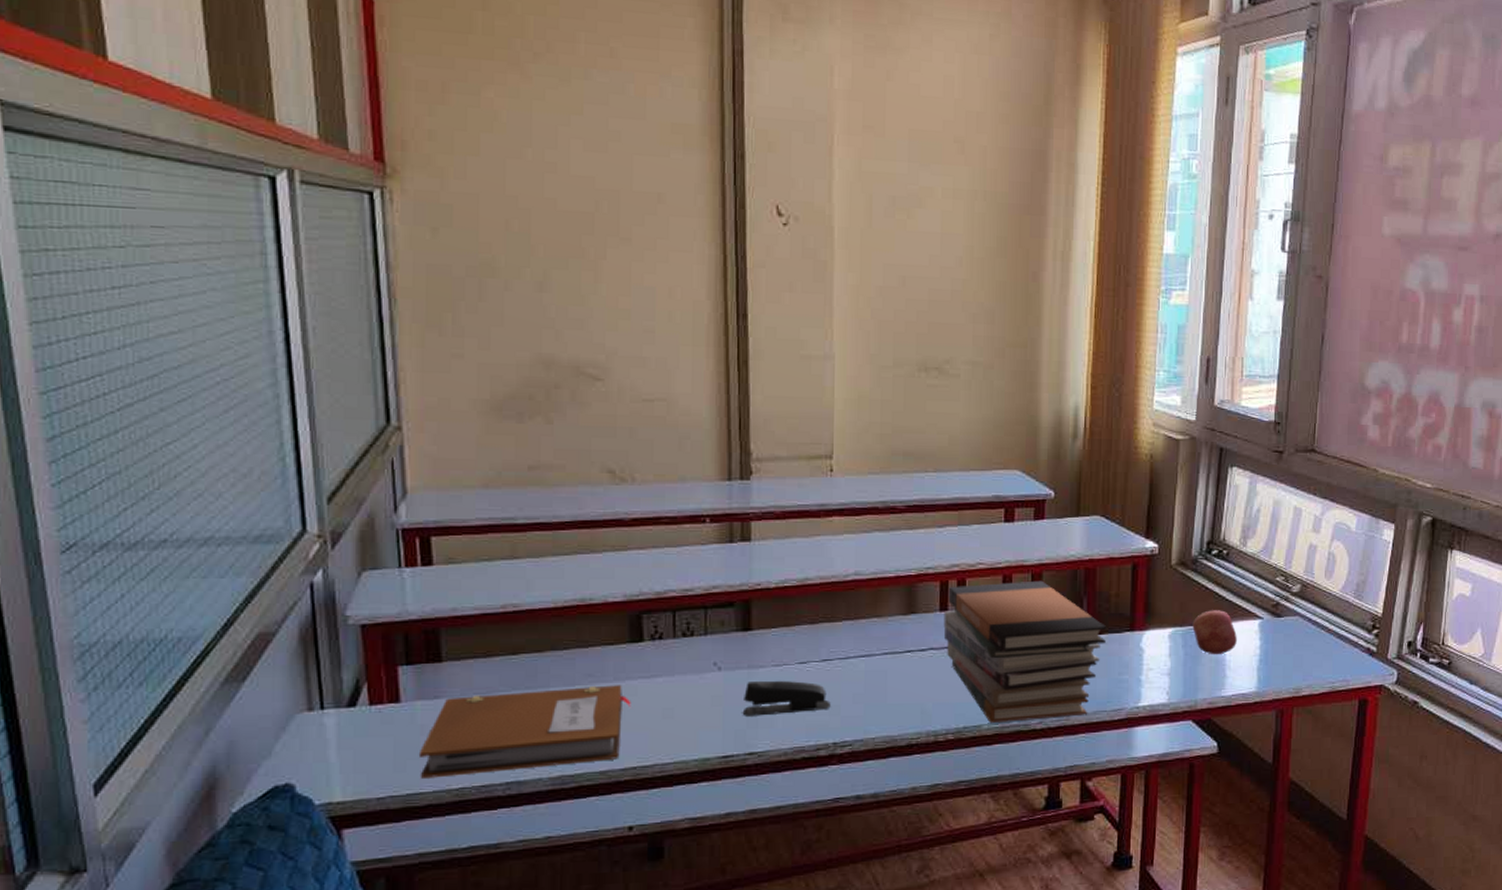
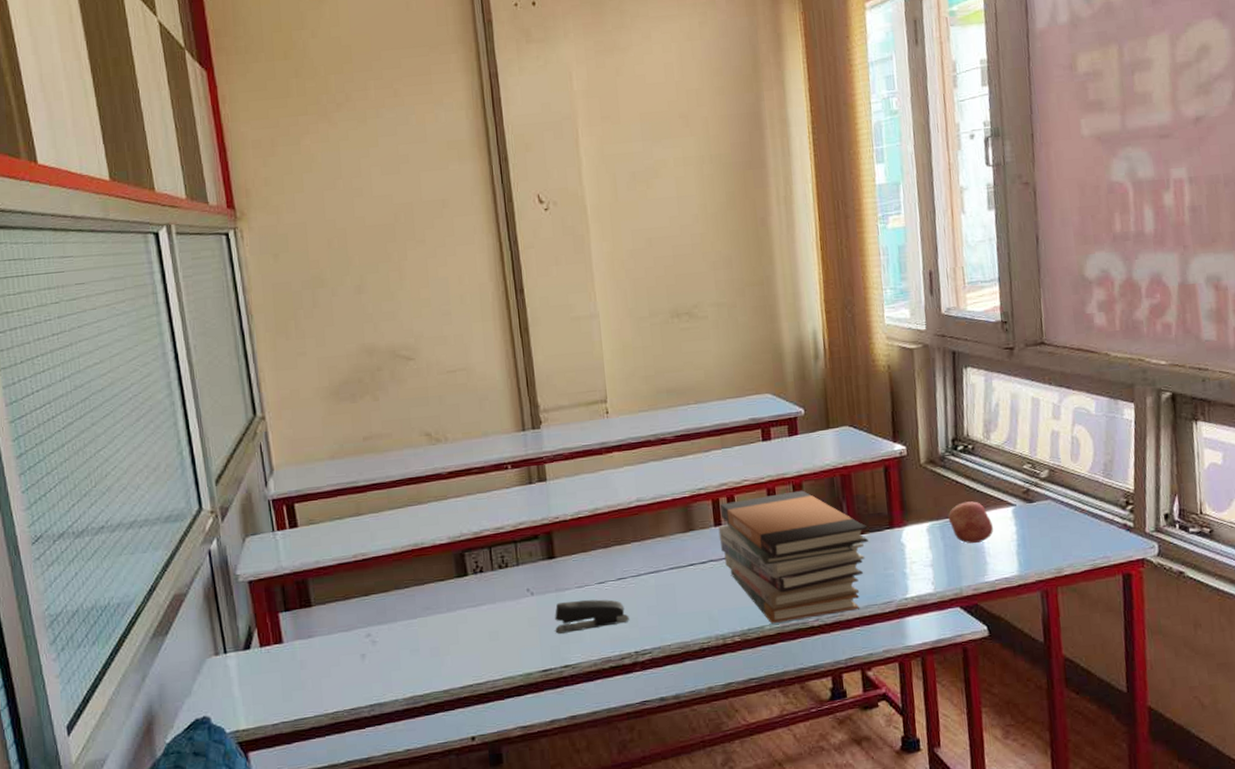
notebook: present [418,685,631,778] -> none [300,614,463,706]

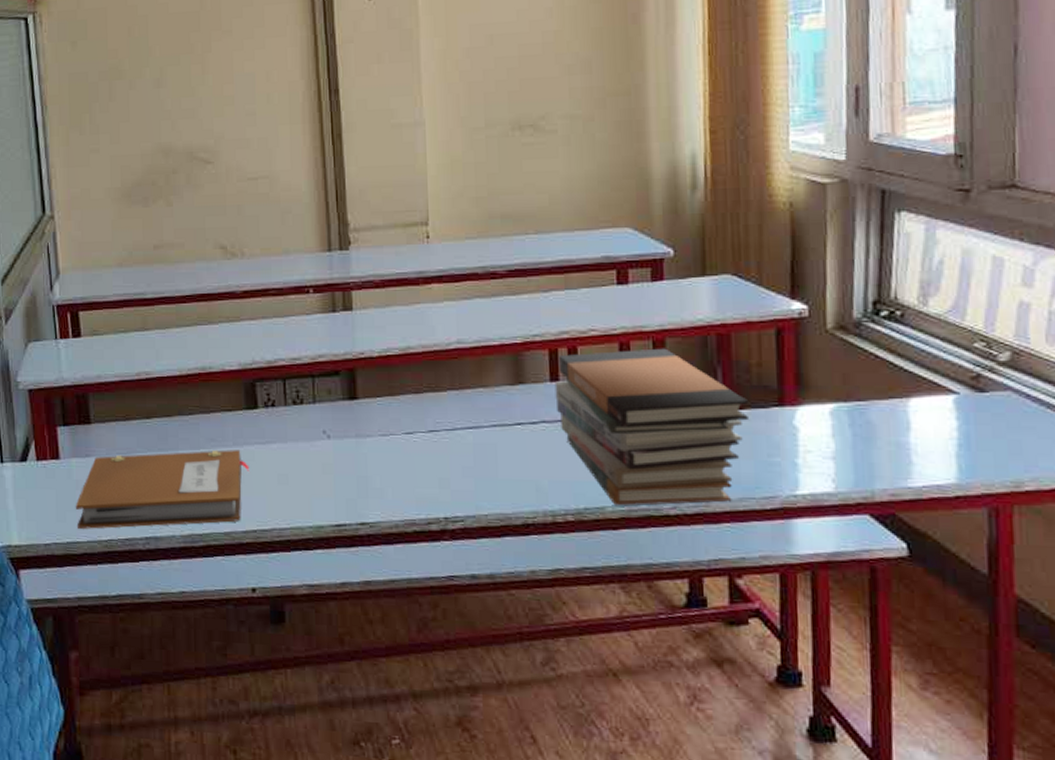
notebook: none [300,614,463,706] -> present [75,449,250,529]
stapler: present [555,599,629,634] -> none [352,450,440,486]
fruit: present [948,501,993,544] -> none [860,383,924,437]

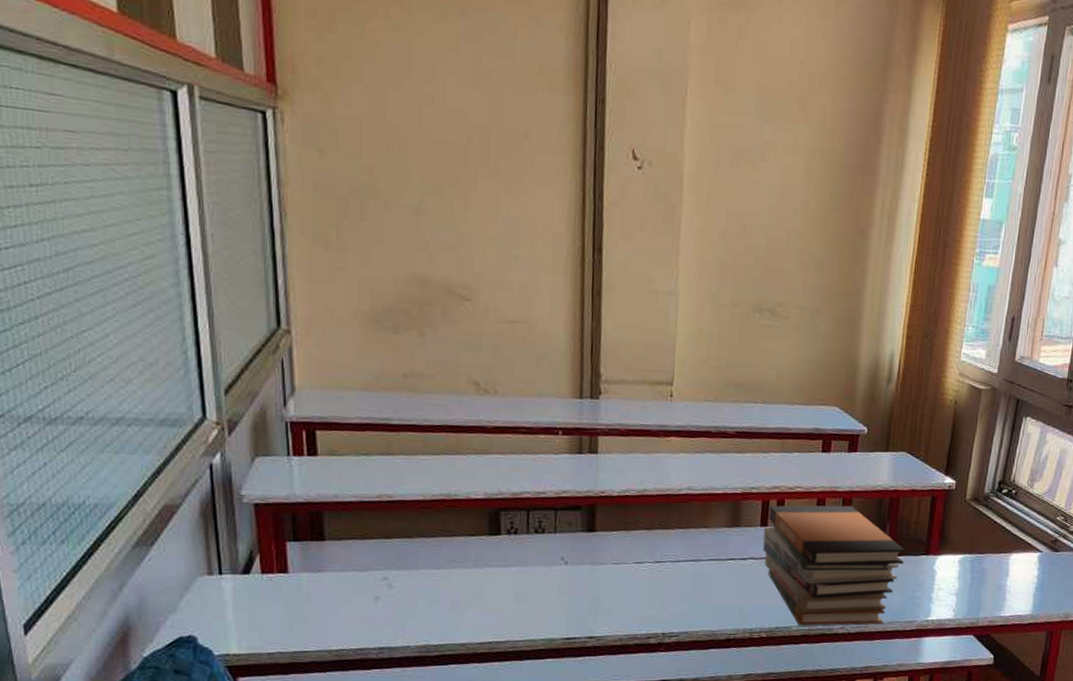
notebook: present [75,449,250,529] -> none [303,570,489,640]

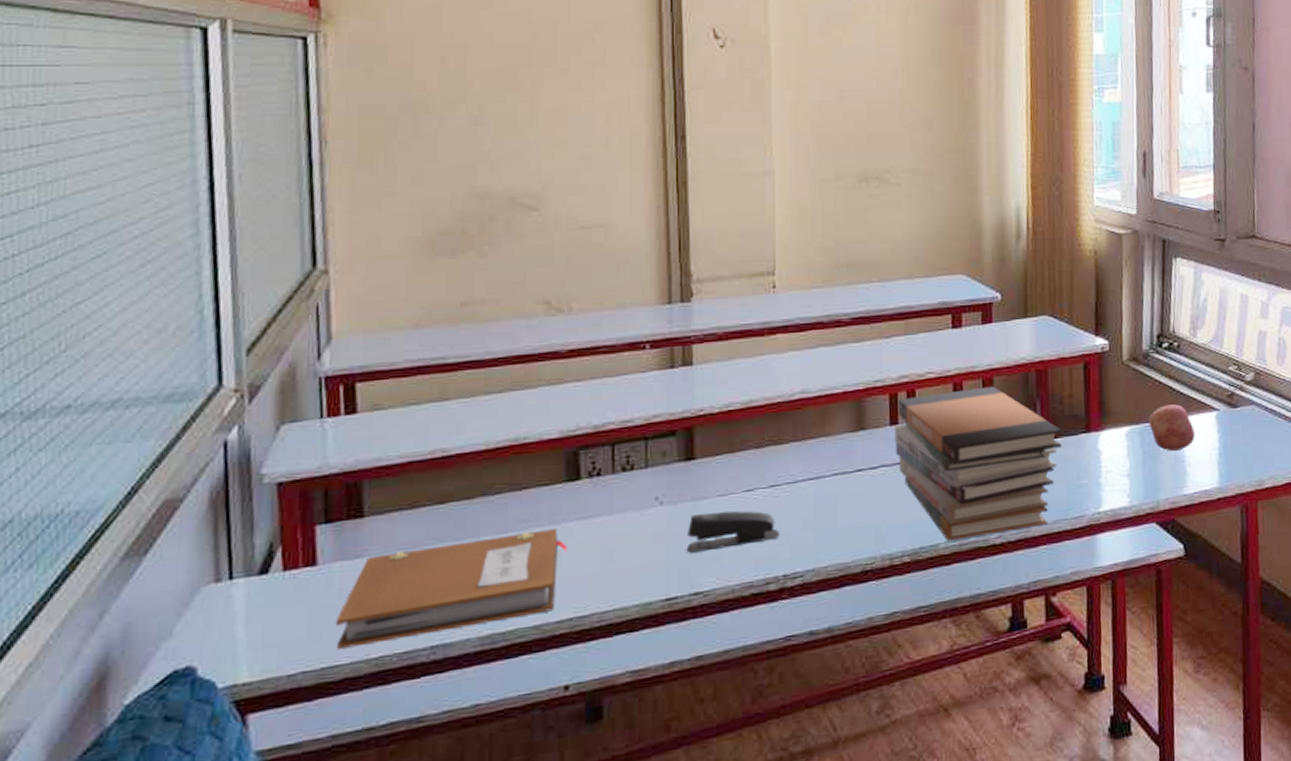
notebook: none [303,570,489,640] -> present [335,528,568,649]
stapler: none [584,575,662,606] -> present [686,510,780,553]
fruit: none [980,541,1018,581] -> present [1148,404,1195,452]

